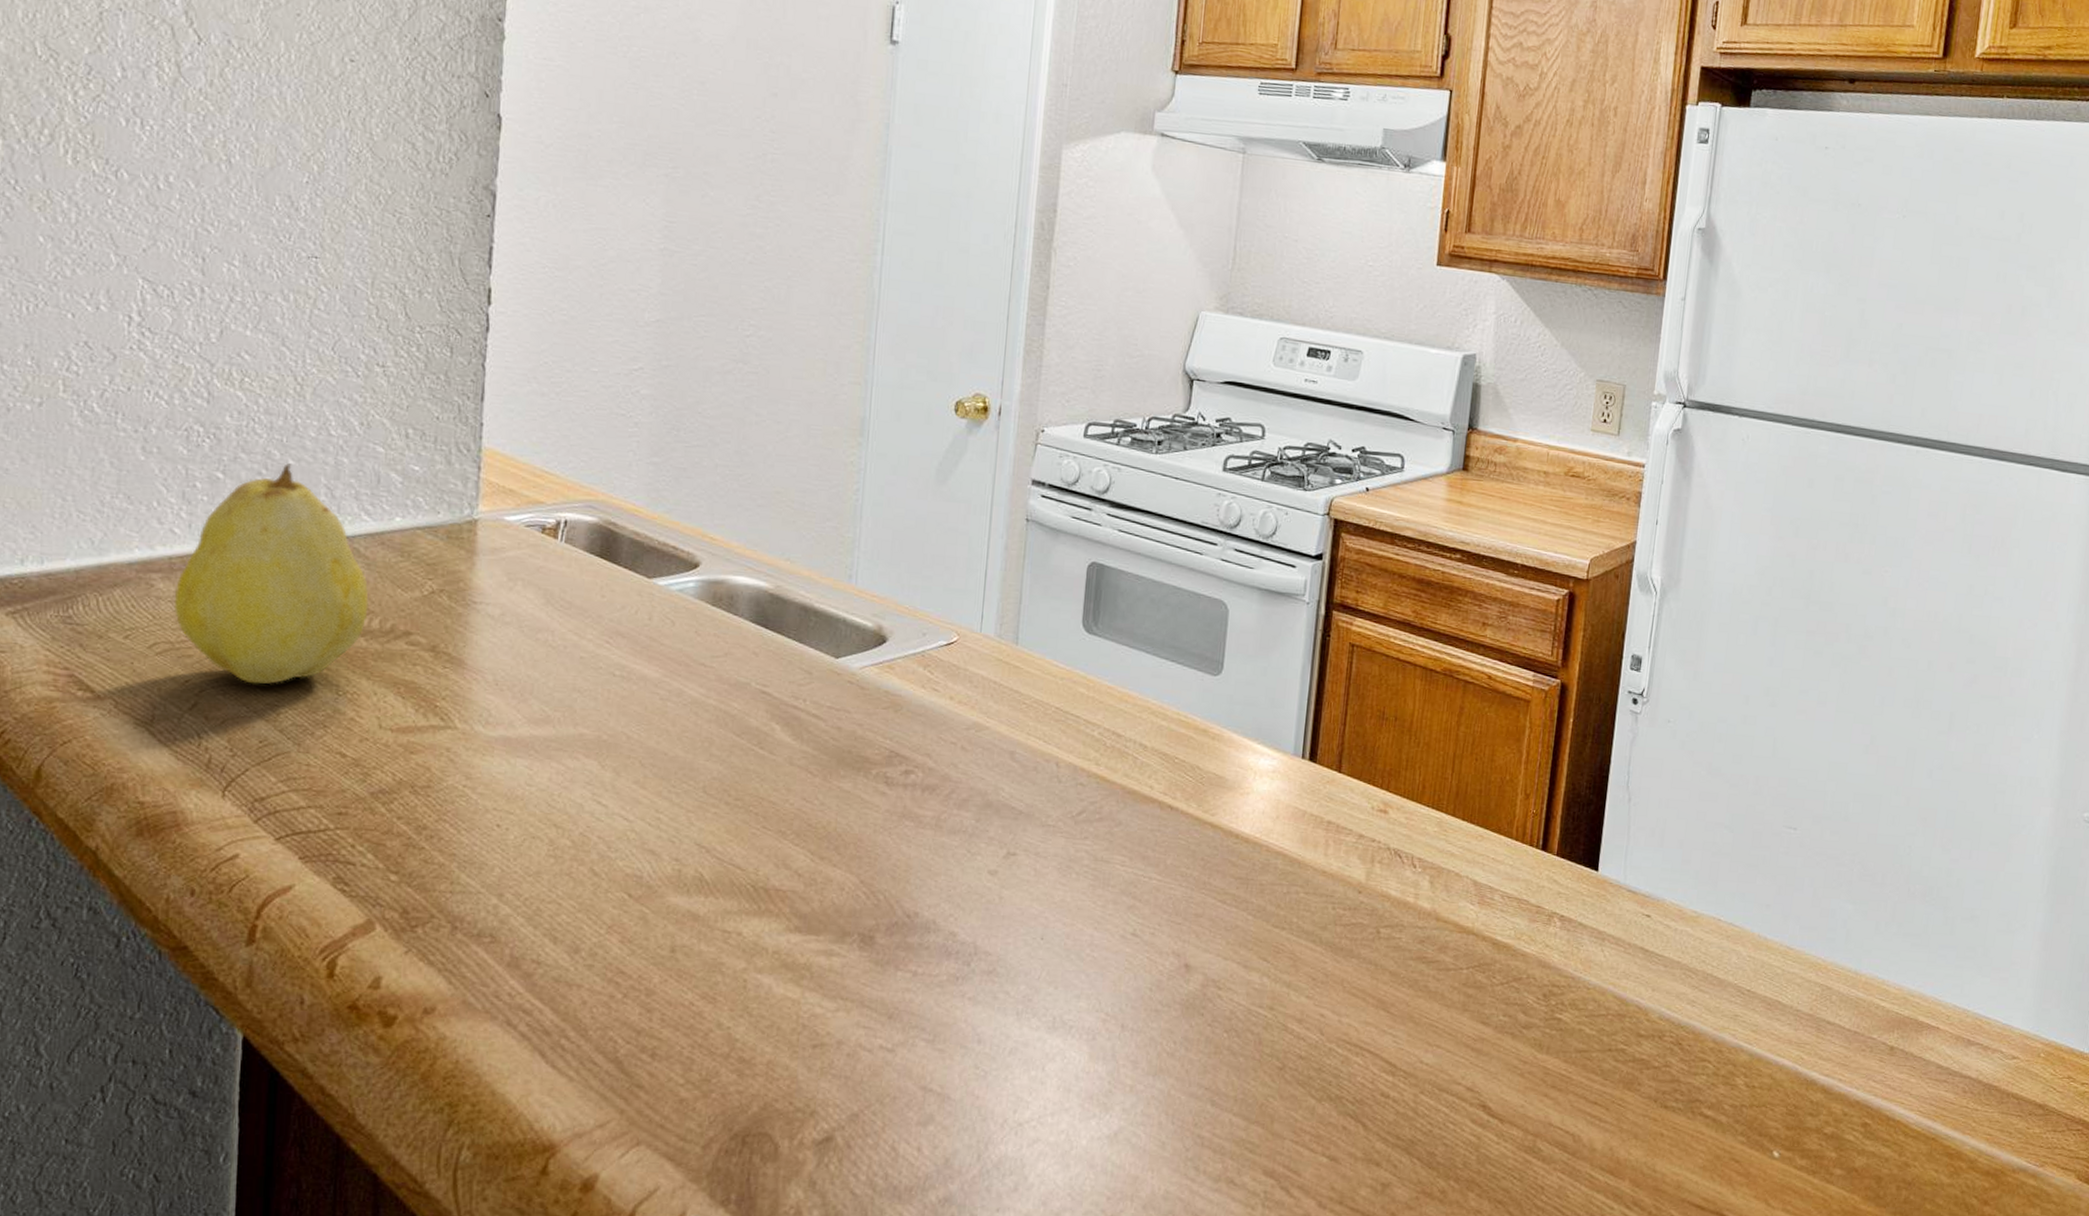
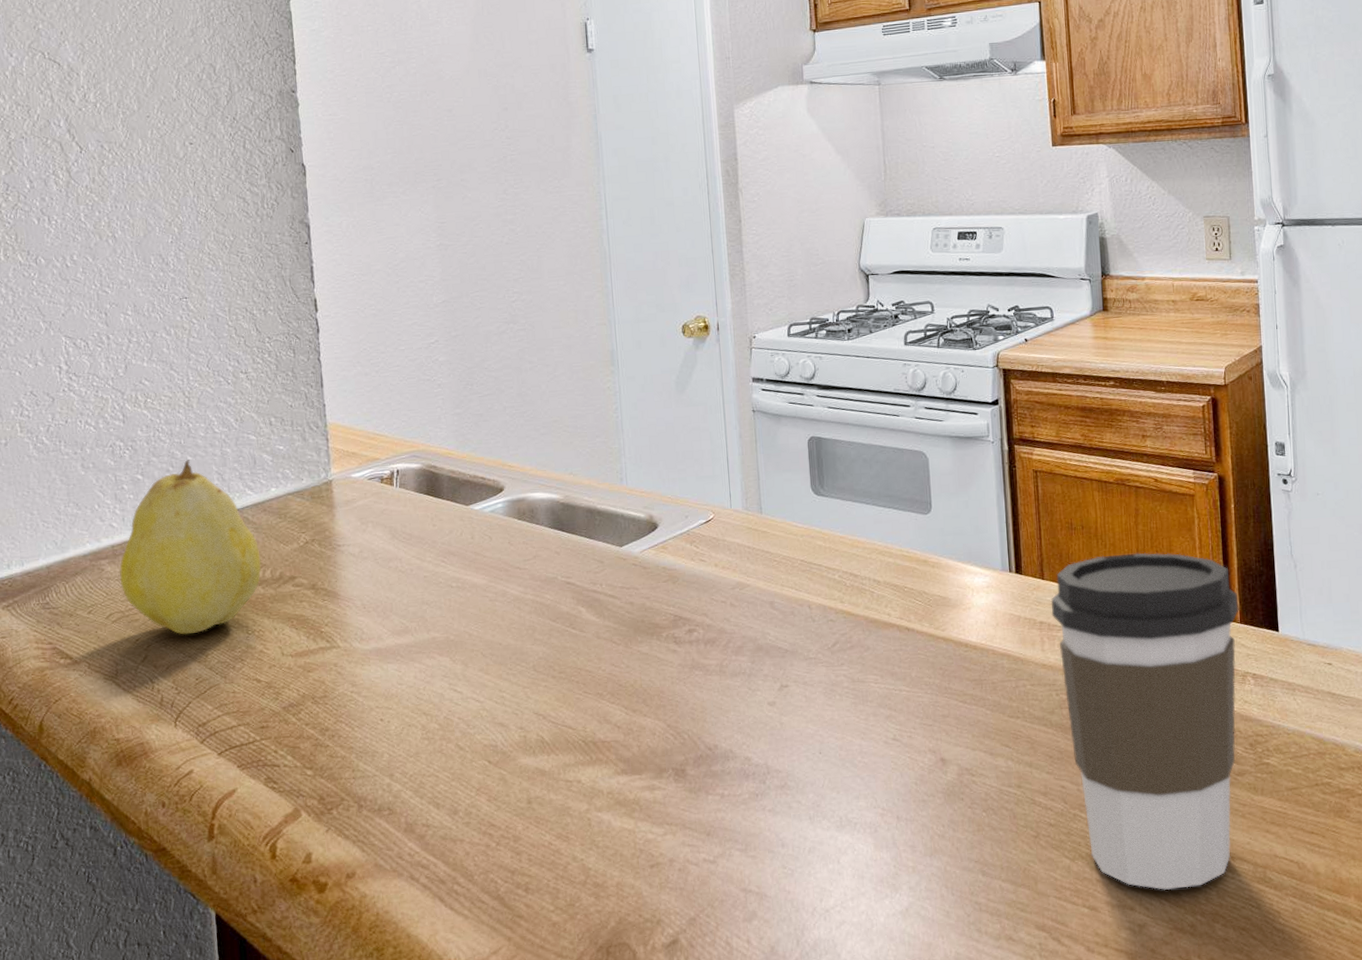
coffee cup: none [1340,755,1559,1149] -> present [1050,552,1239,890]

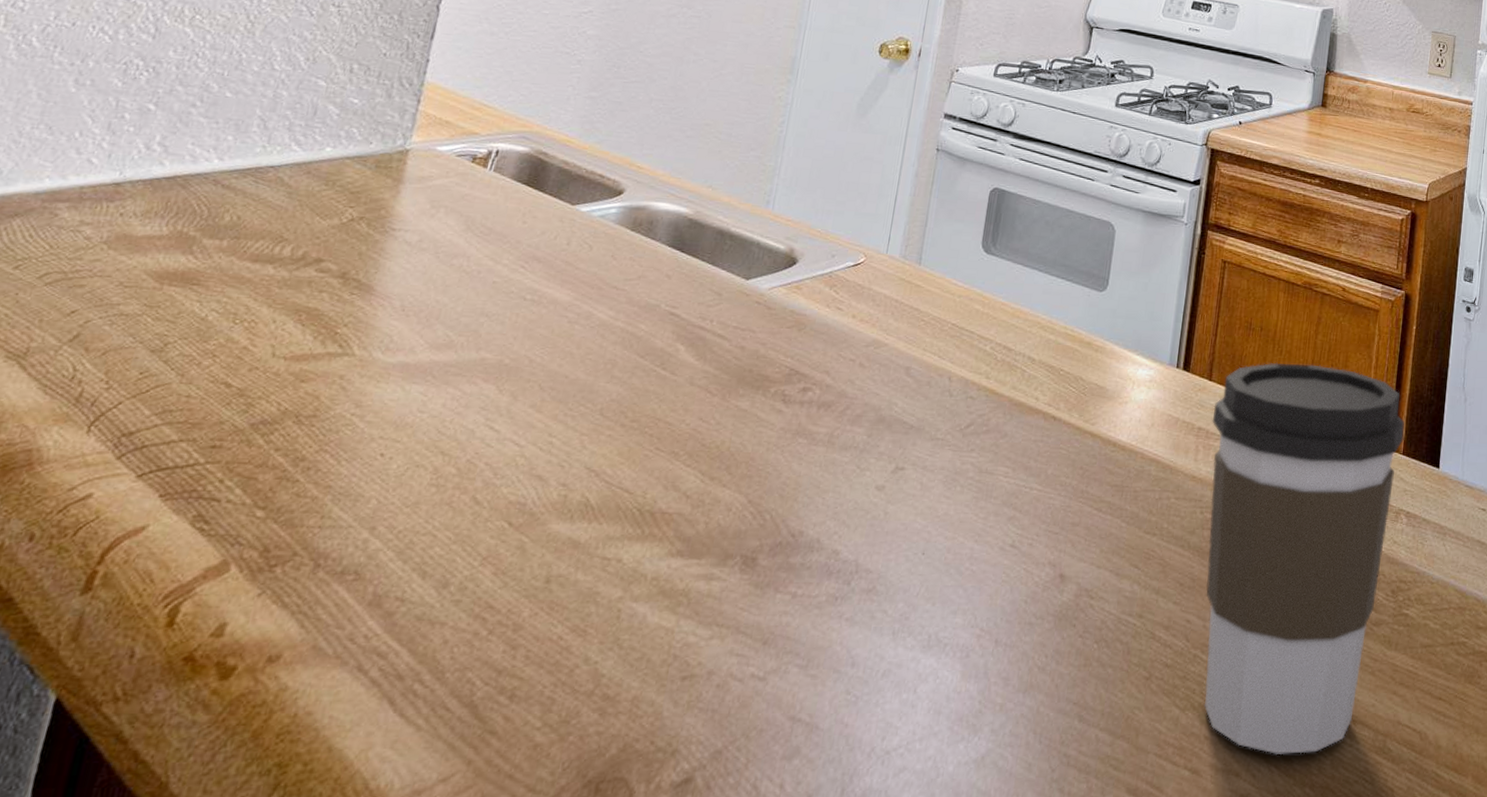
fruit: present [120,460,262,635] -> none [74,96,286,314]

